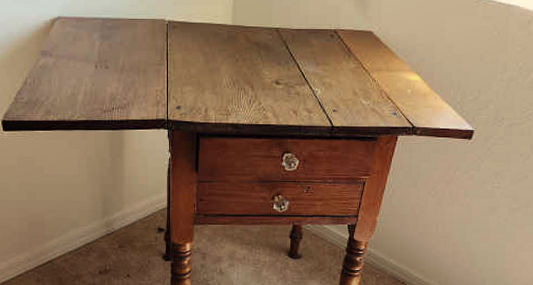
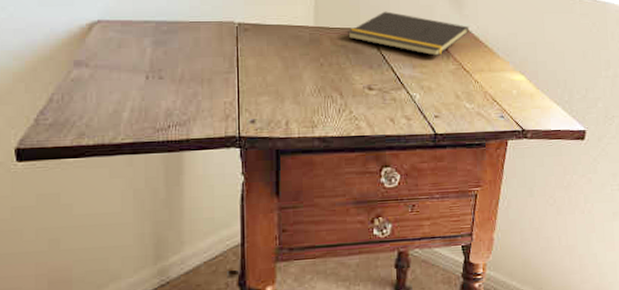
notepad: none [261,12,372,55] -> present [348,11,470,56]

